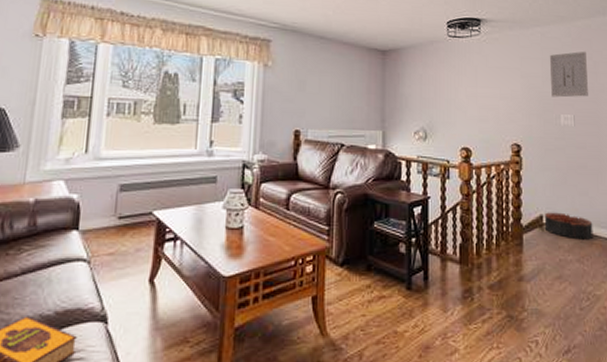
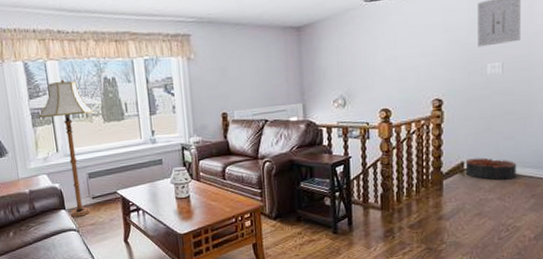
floor lamp: none [73,65,144,242] -> present [39,78,93,217]

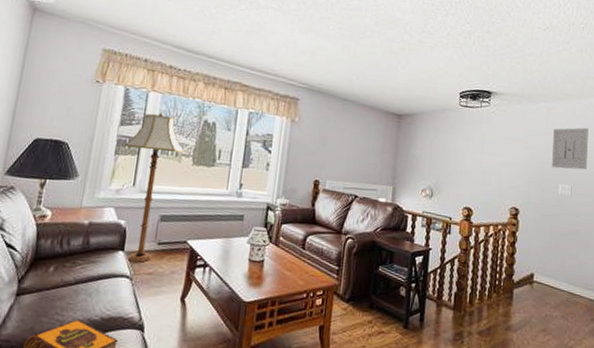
basket: present [465,157,517,181] -> none [534,271,580,300]

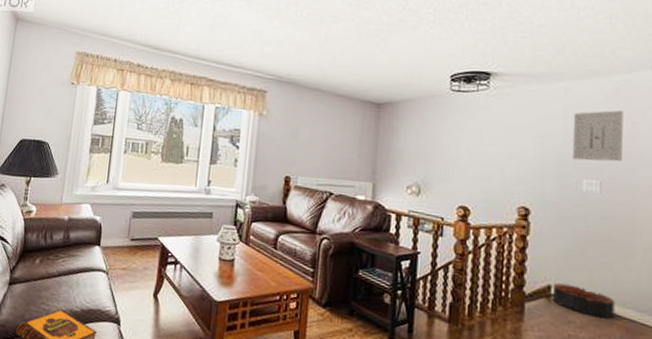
floor lamp: present [124,111,185,263] -> none [98,110,154,258]
basket: none [534,271,580,300] -> present [552,283,615,319]

